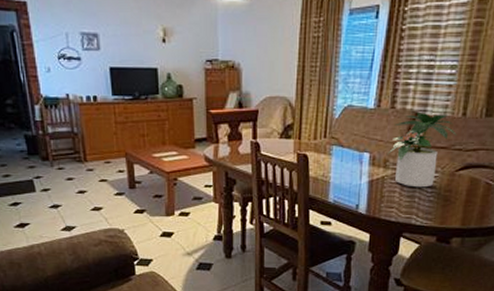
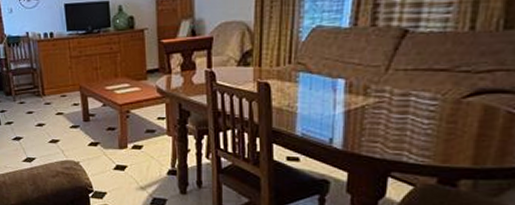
potted plant: present [386,113,457,188] -> none [366,29,463,119]

